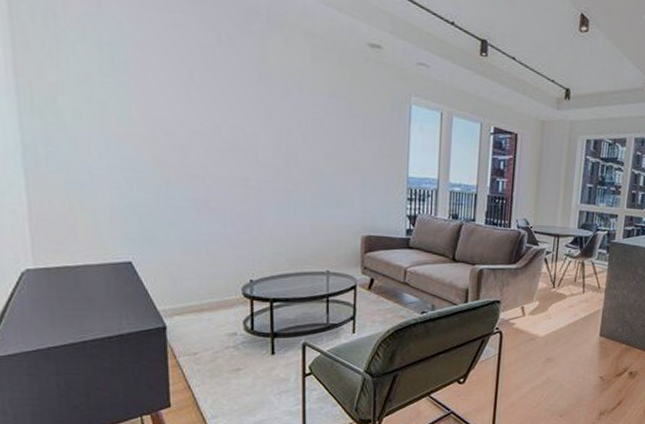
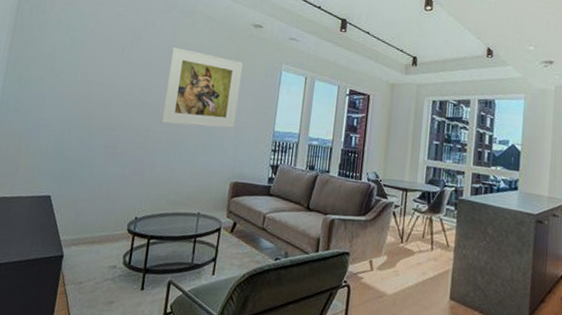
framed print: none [262,72,361,175] -> present [160,47,243,128]

